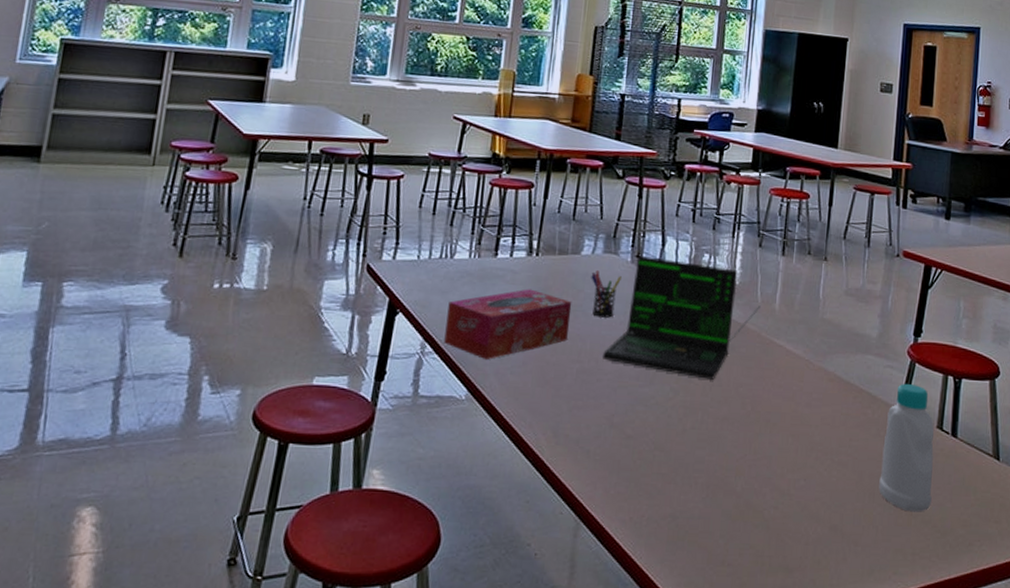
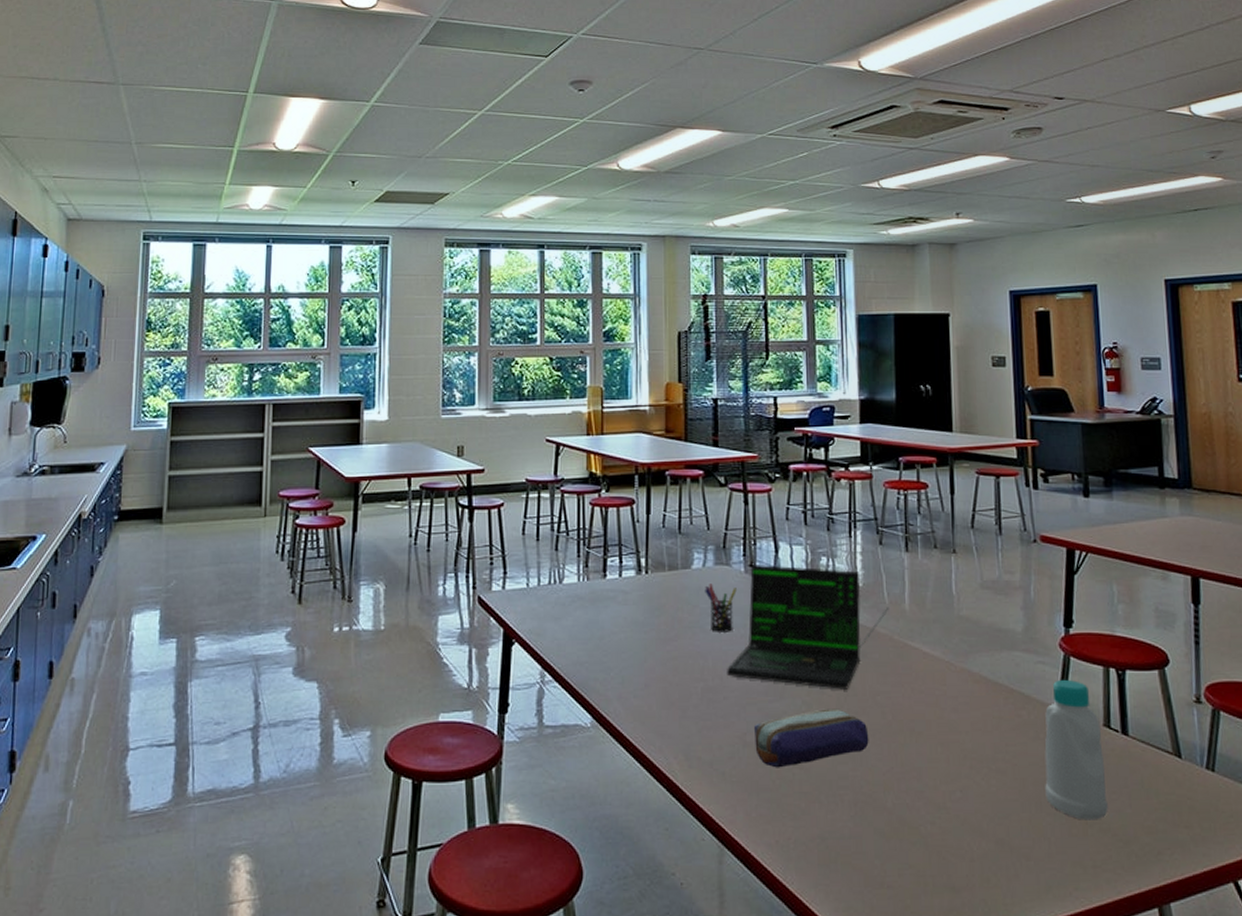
tissue box: present [444,289,572,361] -> none [563,608,689,685]
pencil case: none [621,396,728,449] -> present [753,708,869,768]

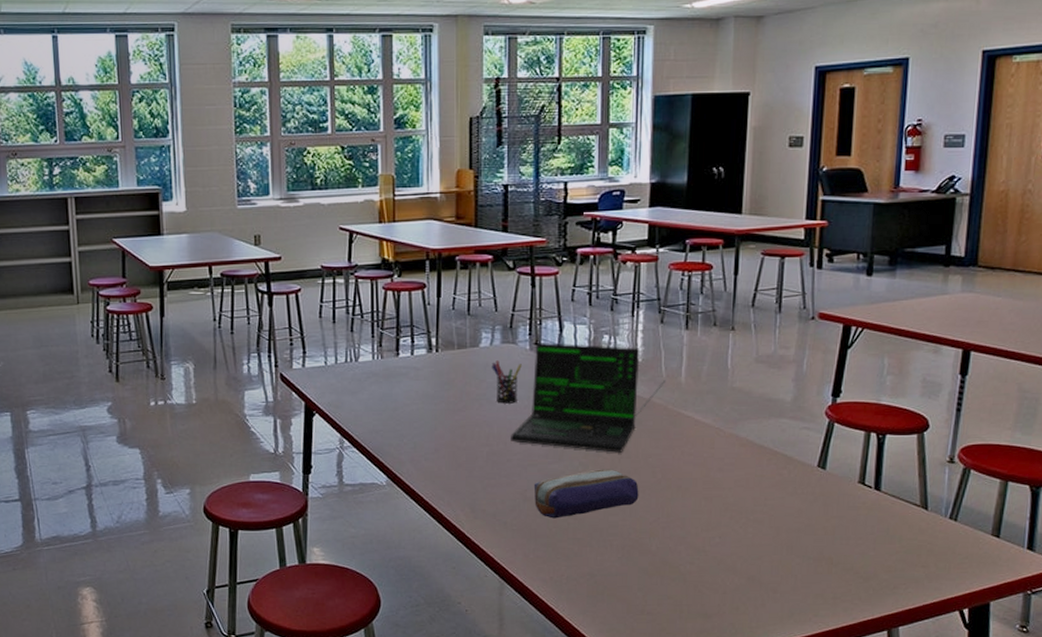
bottle: present [1044,679,1108,820] -> none [797,443,855,561]

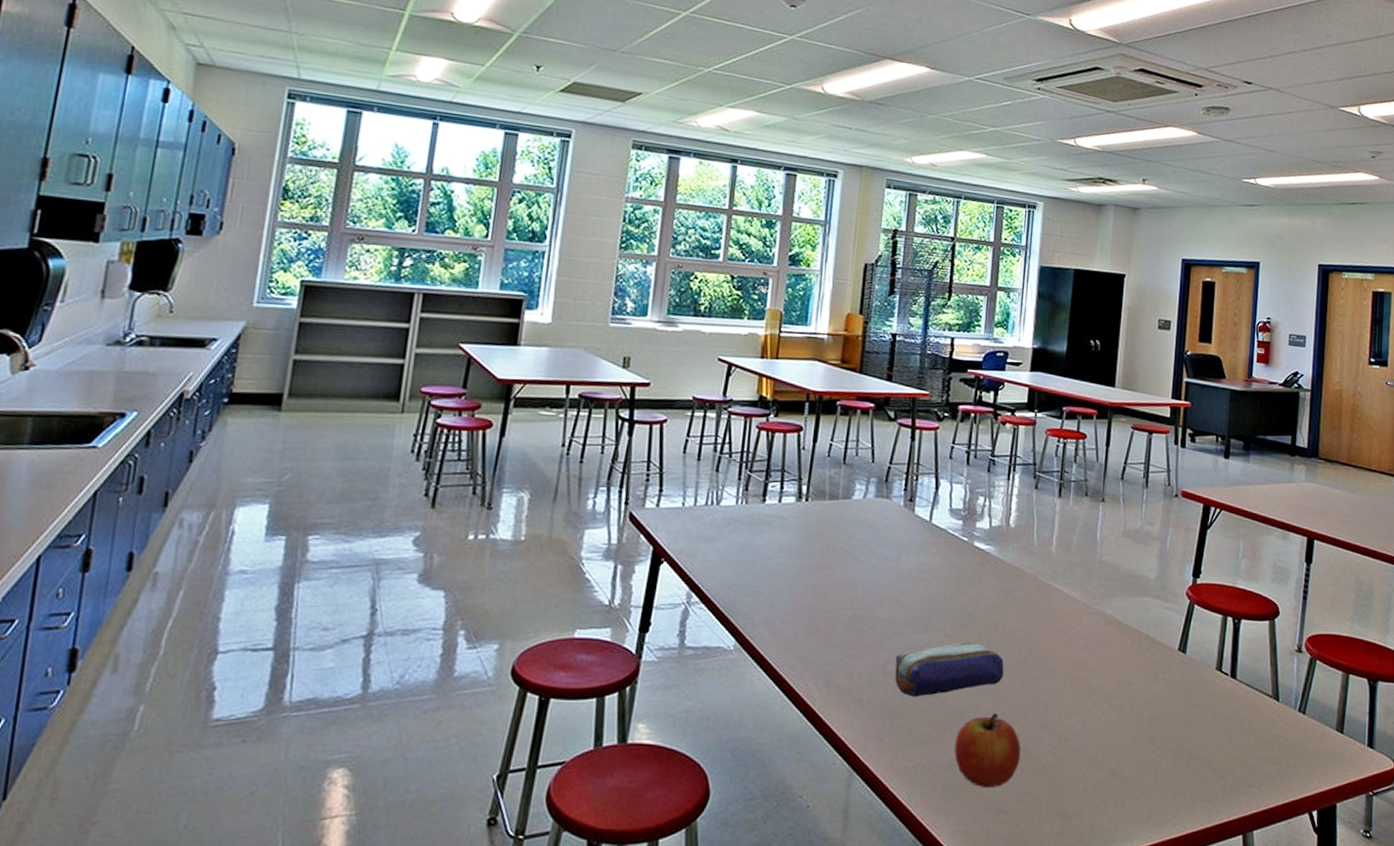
pen holder: present [492,360,522,404] -> none [862,515,894,564]
laptop: present [511,343,666,453] -> none [875,500,1037,625]
apple: none [596,530,660,594] -> present [954,713,1021,789]

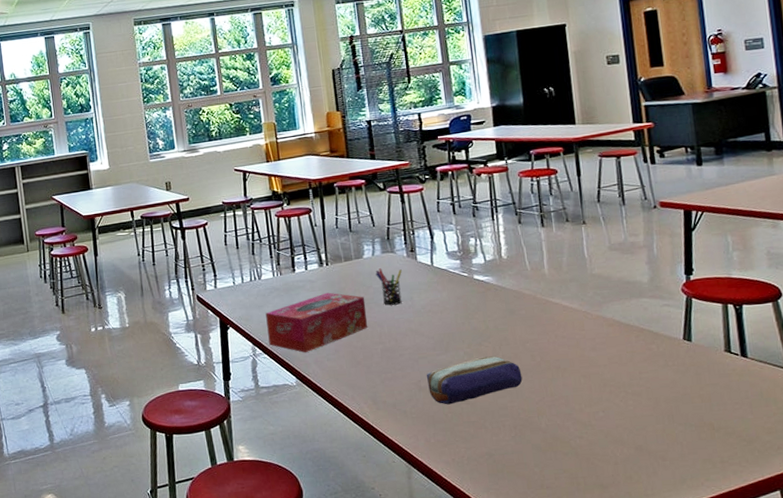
tissue box: none [711,535,844,610] -> present [265,292,368,353]
pen holder: none [862,515,894,564] -> present [375,268,402,305]
apple: present [954,713,1021,789] -> none [491,410,552,470]

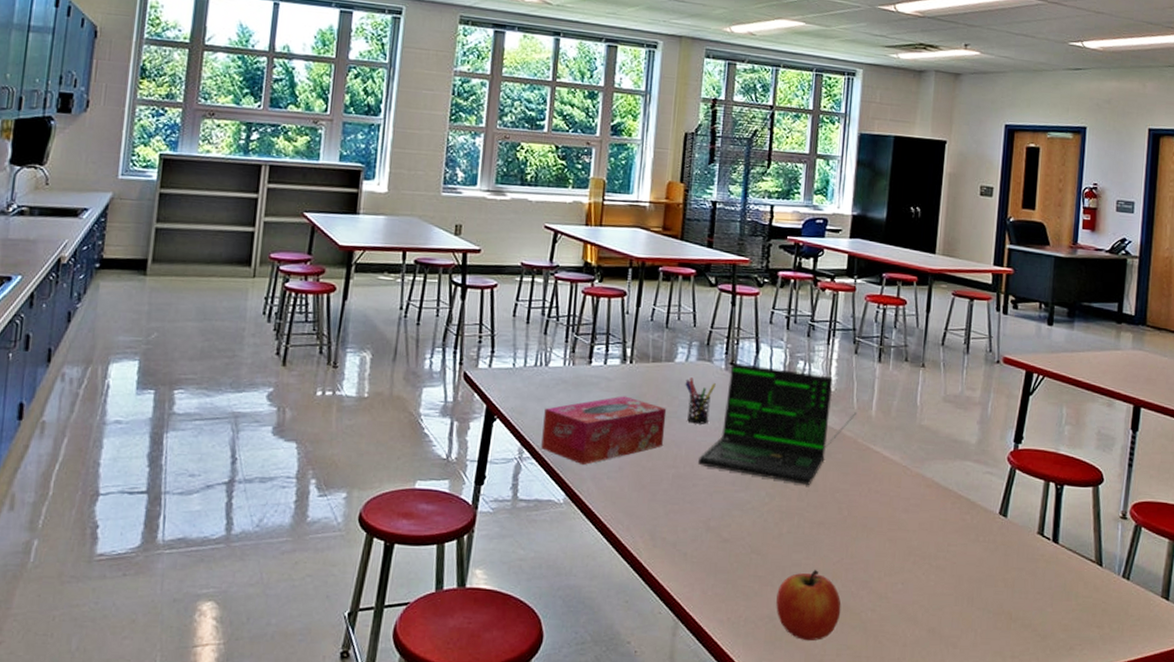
laptop: none [400,247,531,341] -> present [698,363,857,485]
pencil case: present [426,356,523,405] -> none [717,501,825,553]
apple: none [491,410,552,470] -> present [776,570,841,641]

